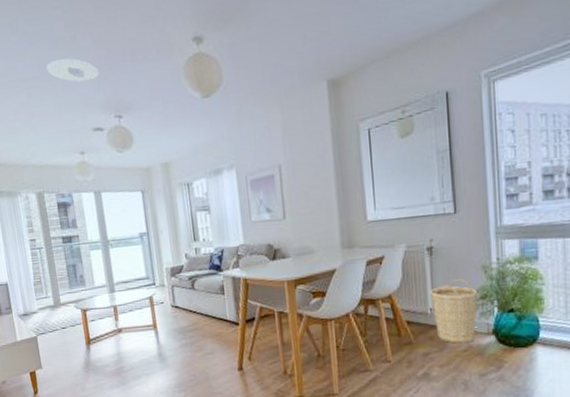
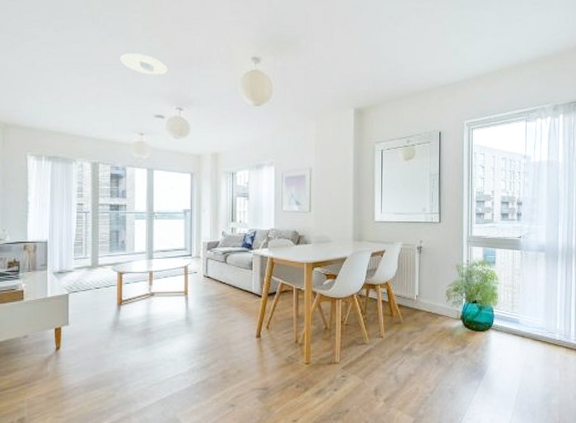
basket: present [430,279,478,344] -> none [417,274,452,325]

